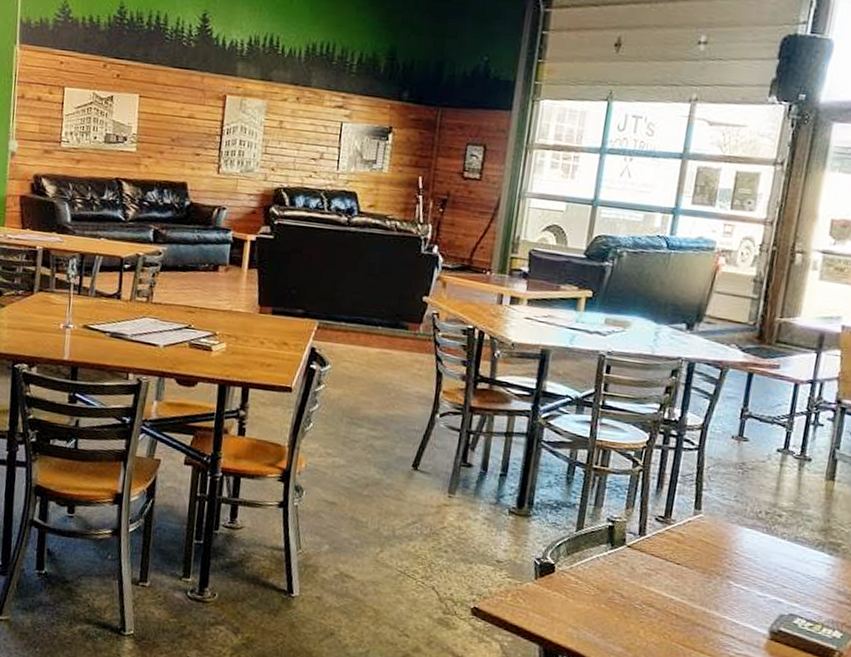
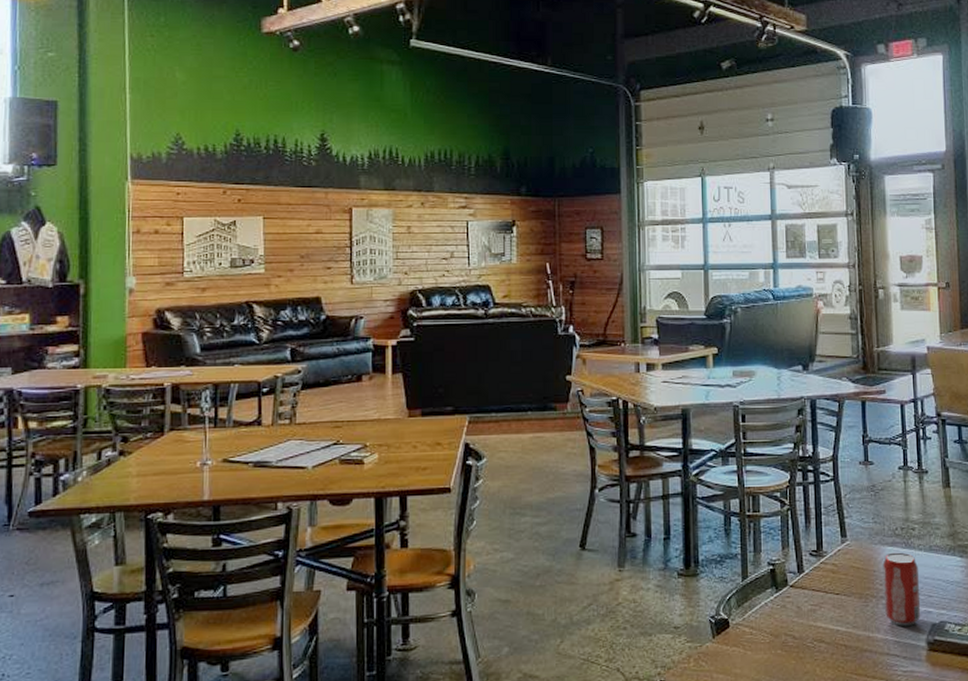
beverage can: none [727,534,777,612] -> present [882,552,921,626]

